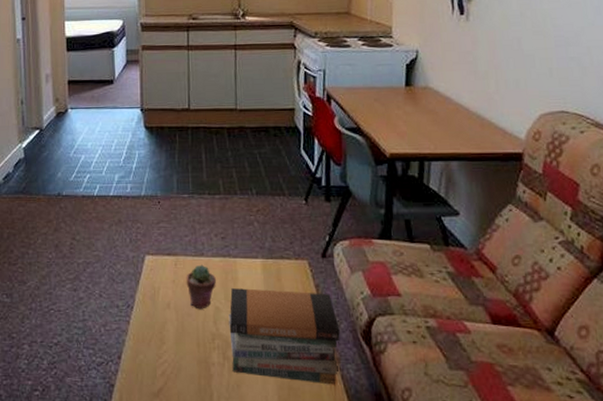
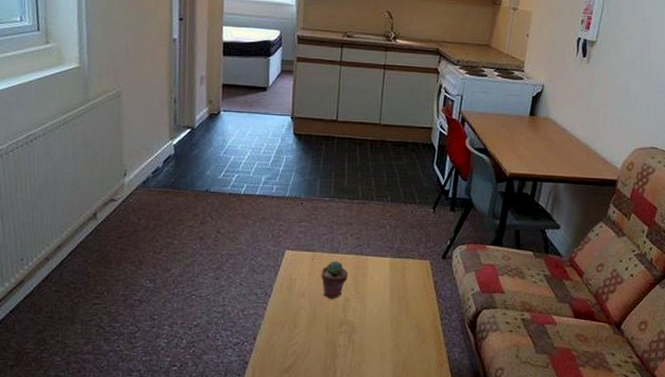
book stack: present [229,288,340,385] -> none [355,282,451,364]

